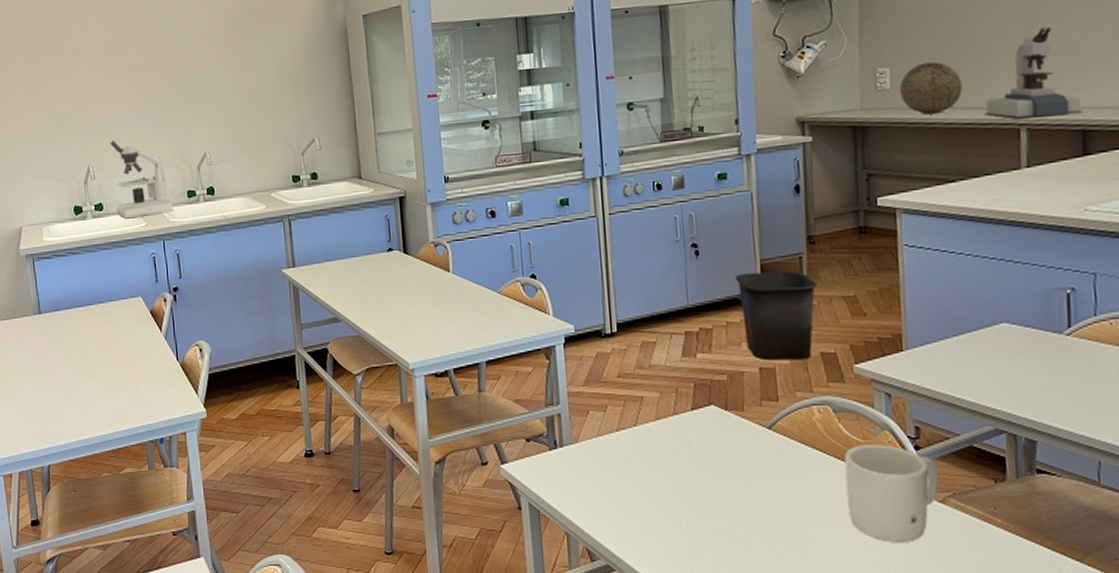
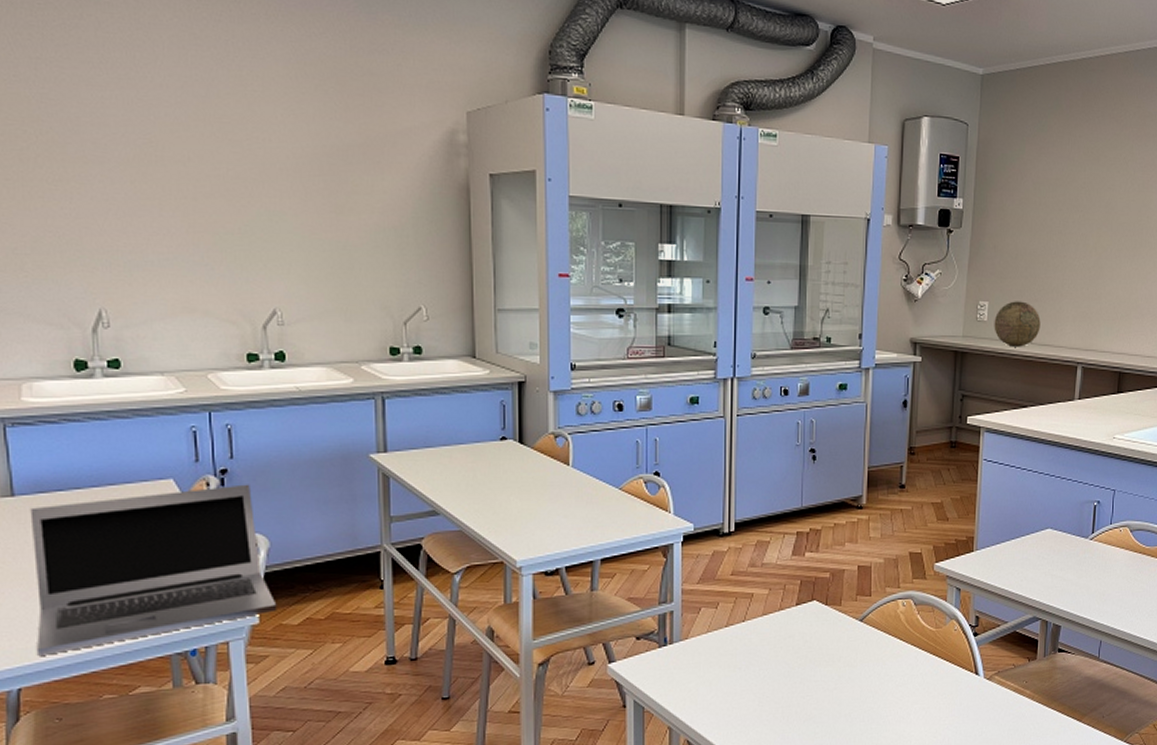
laptop: none [51,299,220,441] -> present [30,484,277,657]
microscope: present [110,139,174,219] -> none [136,280,227,382]
waste bin: present [734,271,817,361] -> none [845,479,912,560]
mug: present [844,444,940,542] -> none [918,632,990,716]
microscope: present [985,26,1083,119] -> none [1054,282,1121,358]

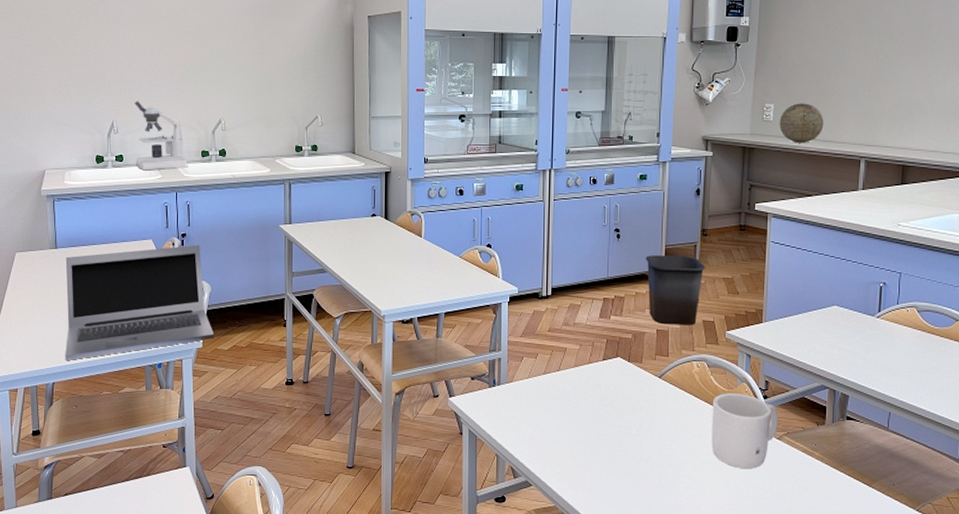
microscope: none [136,280,227,382] -> present [135,100,188,171]
waste bin: none [845,479,912,560] -> present [645,255,705,325]
mug: none [918,632,990,716] -> present [711,393,779,469]

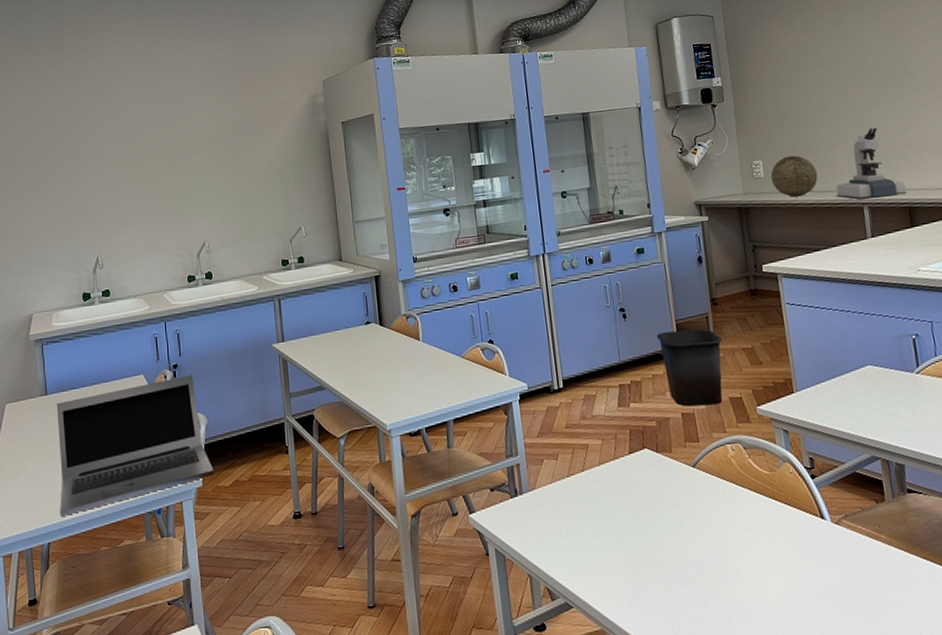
microscope: present [135,100,188,171] -> none [118,232,175,303]
mug: present [711,393,779,469] -> none [755,475,834,563]
microscope: none [837,85,904,153] -> present [836,127,908,199]

